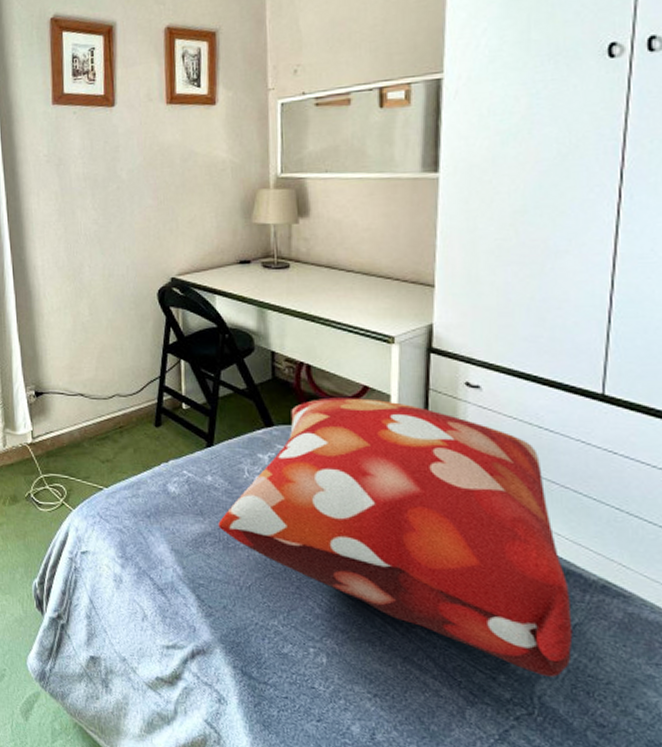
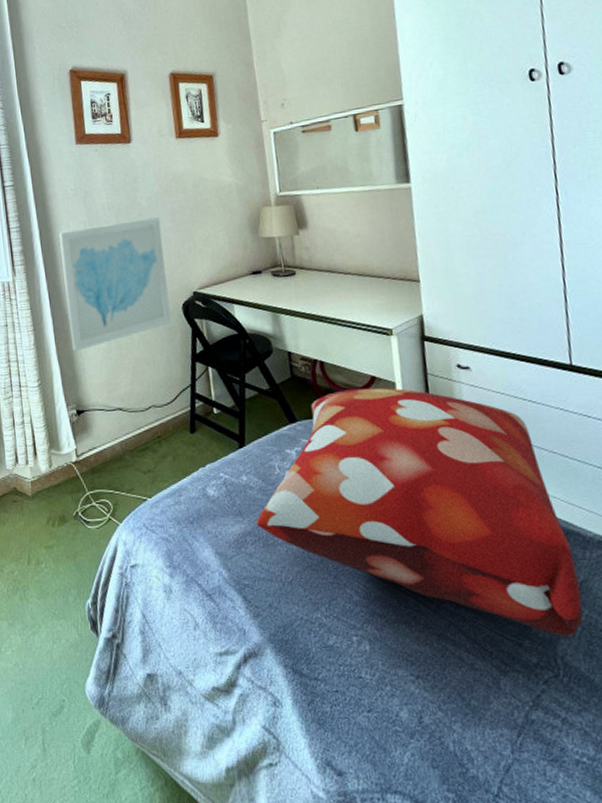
wall art: none [28,192,144,332] -> present [59,217,172,352]

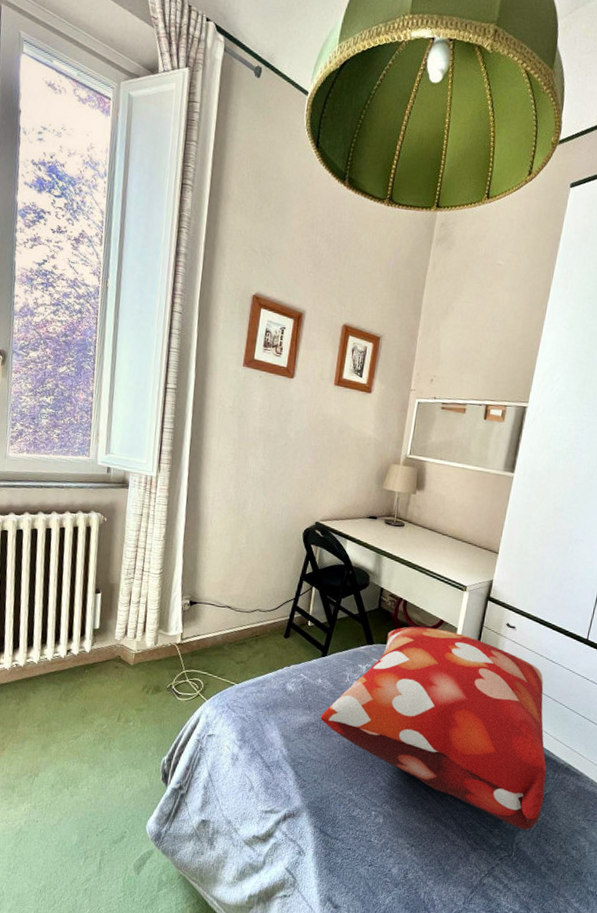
wall art: present [59,217,172,352] -> none [198,442,303,552]

